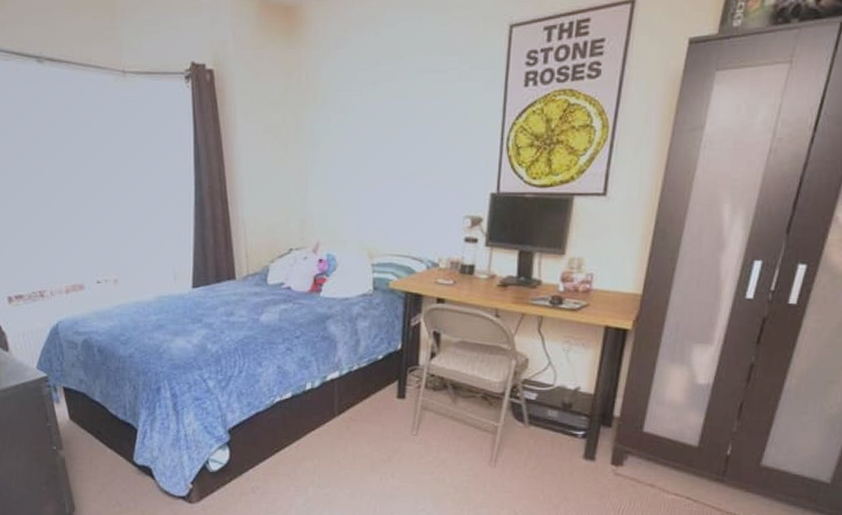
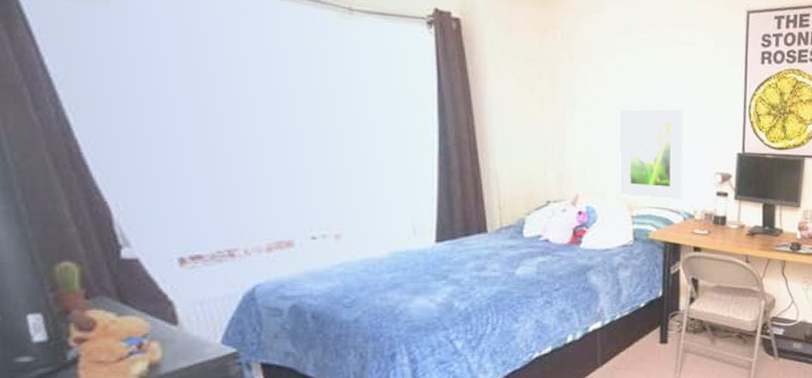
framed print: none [360,146,430,246] -> present [619,108,683,199]

